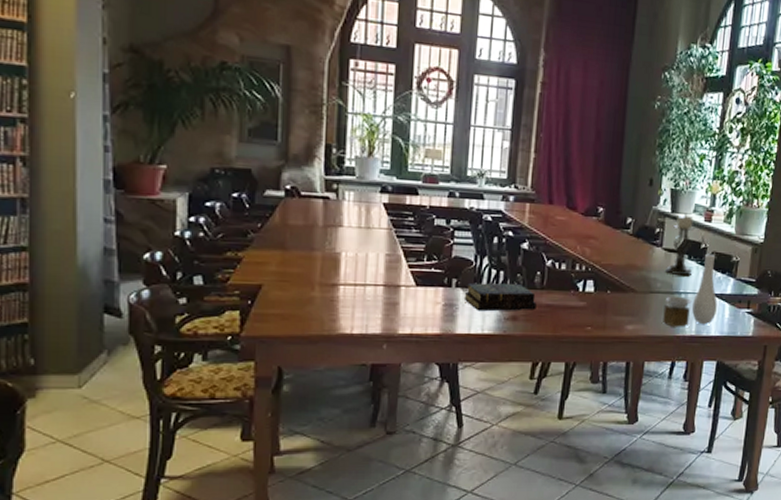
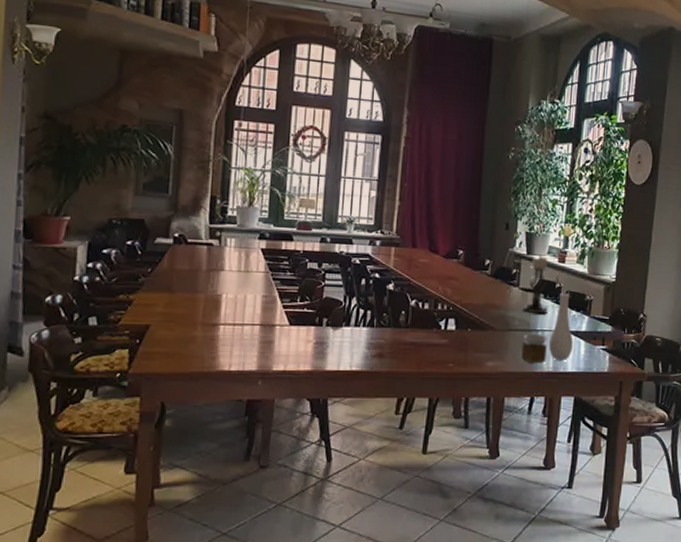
book: present [463,282,537,312] -> none [333,321,402,349]

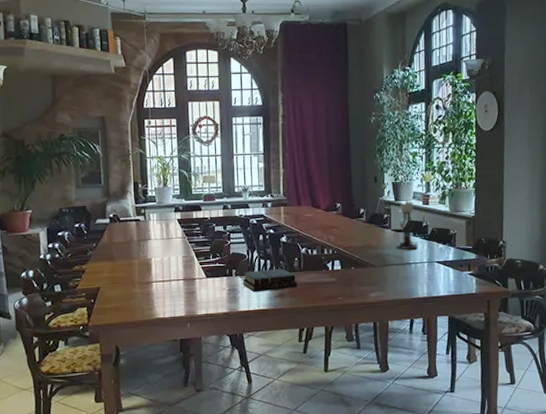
book: none [333,321,402,349] -> present [242,268,298,293]
vase: present [521,292,573,364] -> none [398,229,443,291]

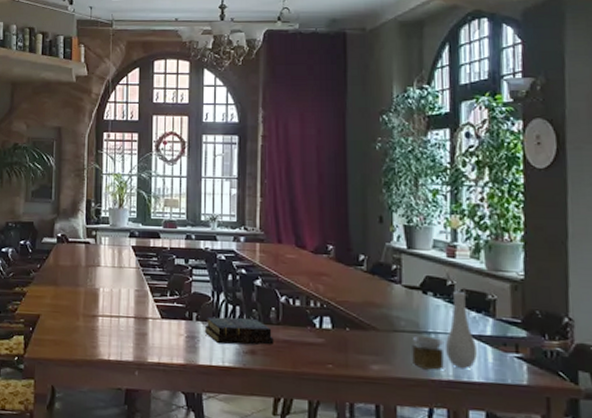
candle holder: present [396,200,418,250] -> none [409,249,440,315]
vase: none [398,229,443,291] -> present [412,291,477,370]

